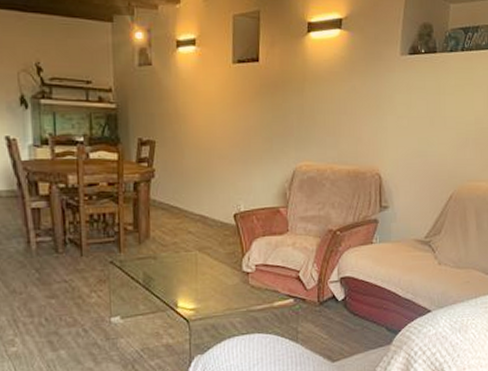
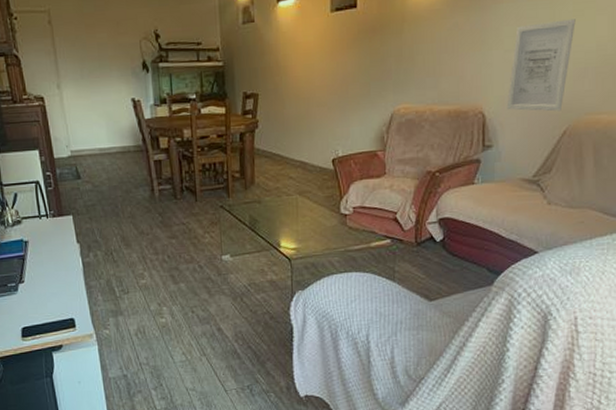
wall art: none [400,93,457,177] -> present [506,19,576,112]

